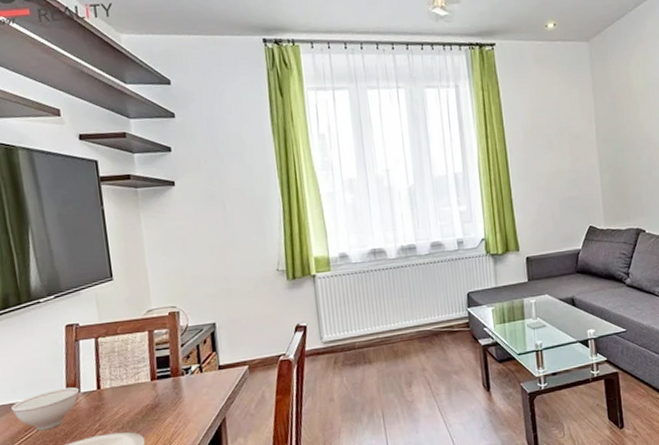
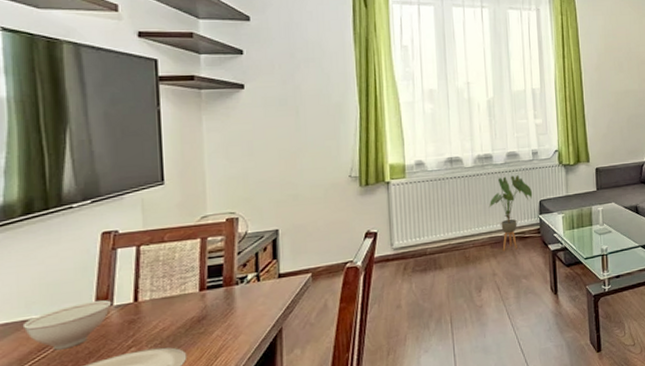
house plant: none [415,266,460,346] -> present [488,175,533,251]

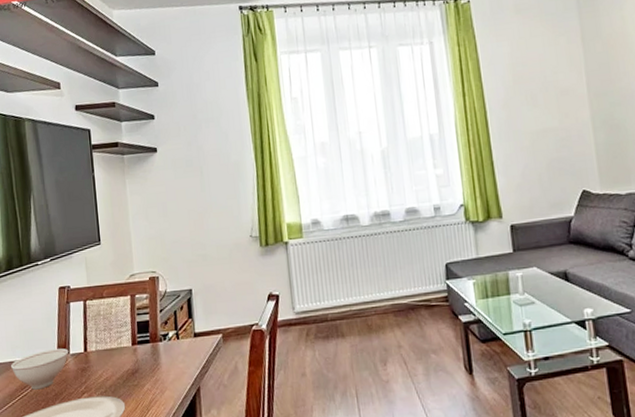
house plant: present [488,175,533,251] -> none [389,234,438,321]

